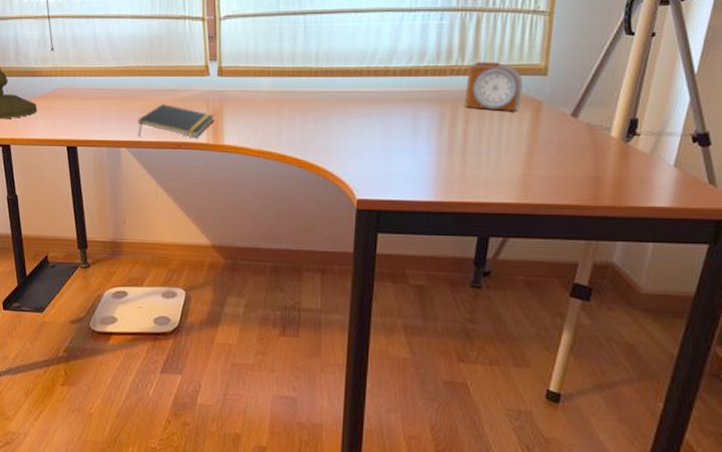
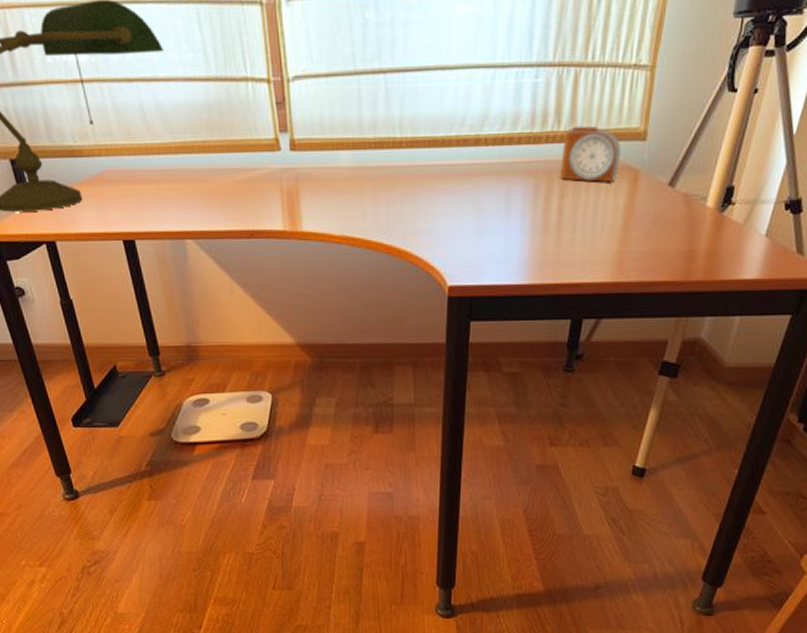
notepad: present [137,104,214,137] -> none [202,186,289,226]

